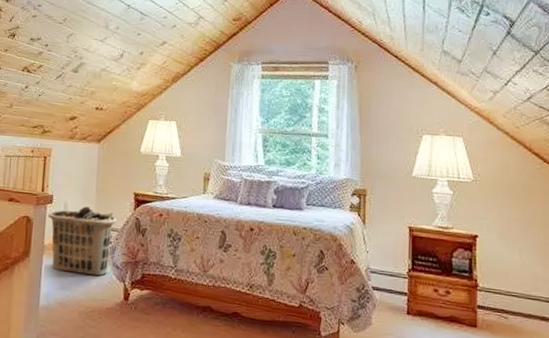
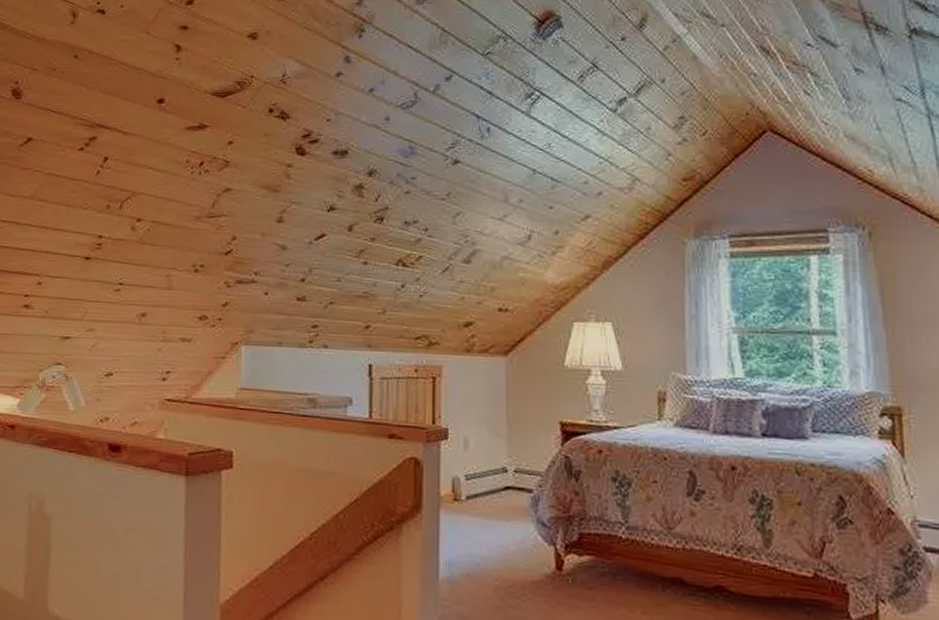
clothes hamper: present [48,207,117,276] -> none [443,443,538,537]

